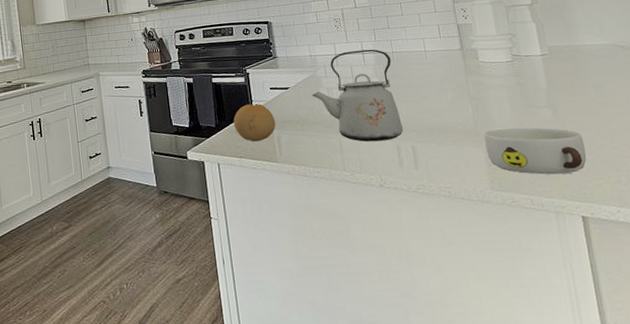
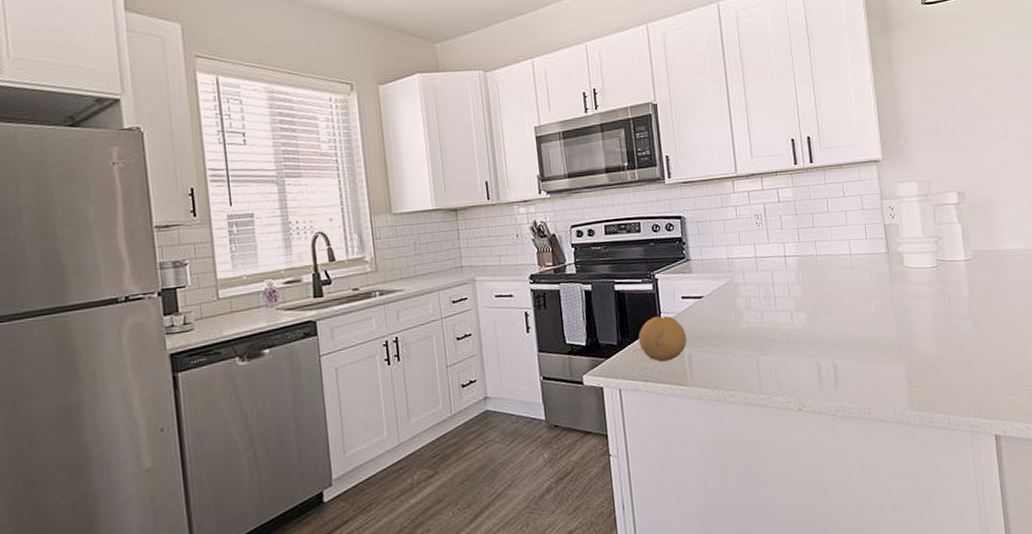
kettle: present [311,49,403,142] -> none [728,251,825,360]
bowl: present [484,127,587,175] -> none [906,340,1002,392]

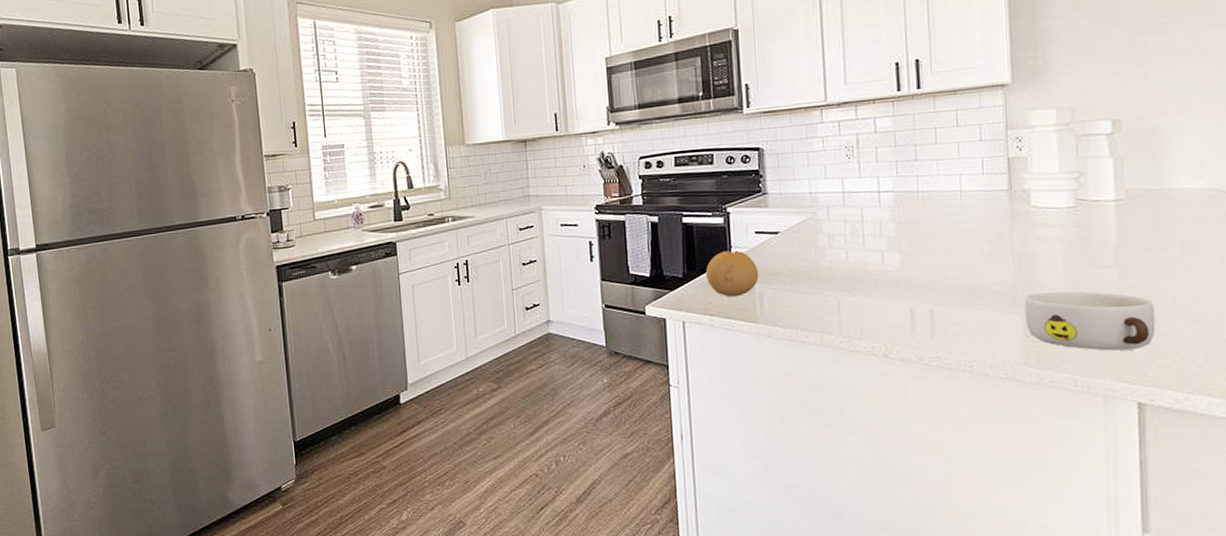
bowl: none [906,340,1002,392] -> present [1024,291,1156,351]

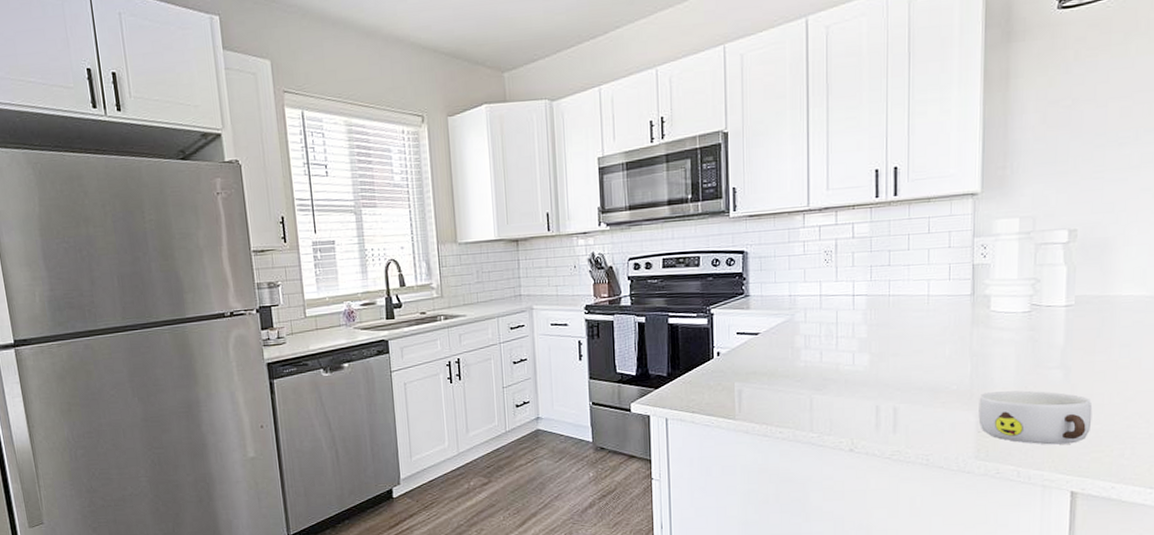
fruit: present [705,250,759,297] -> none [688,350,739,395]

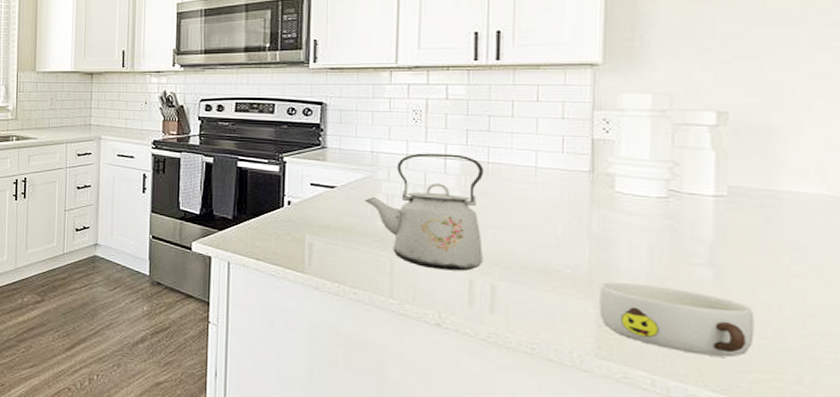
kettle: none [785,290,886,401] -> present [364,153,484,271]

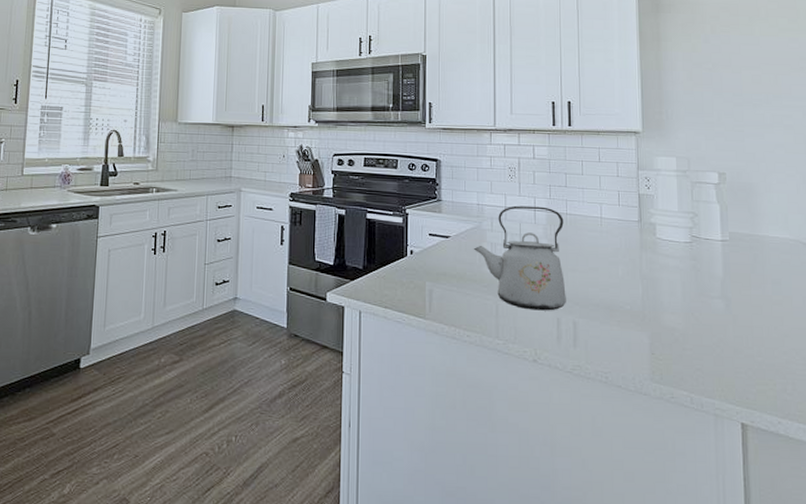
bowl: present [599,282,755,358] -> none [651,315,754,374]

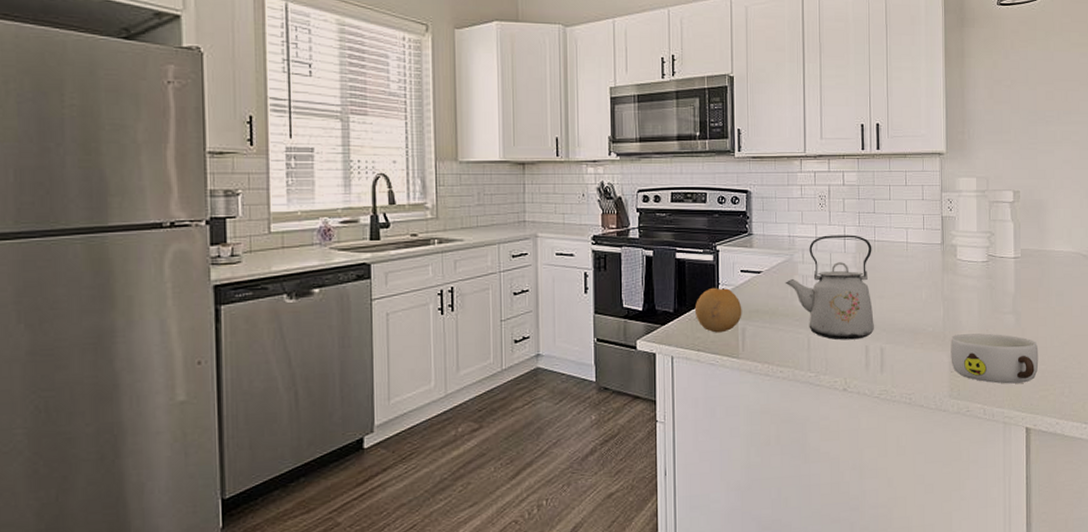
fruit: none [383,248,430,292] -> present [694,287,742,333]
bowl: none [651,315,754,374] -> present [950,333,1039,384]

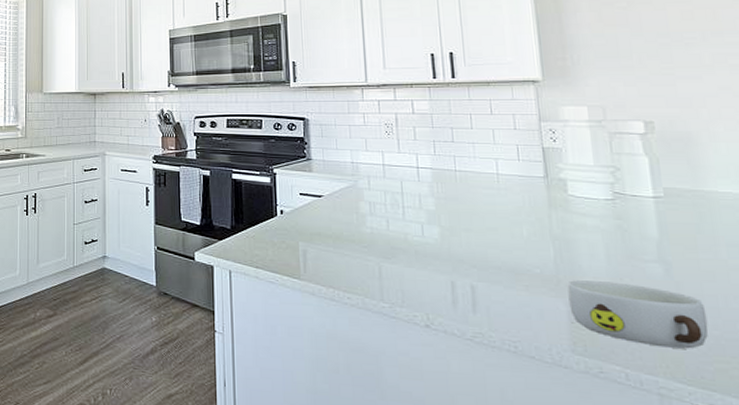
fruit: present [694,287,742,333] -> none [252,208,303,252]
kettle: present [785,235,874,340] -> none [349,163,461,274]

